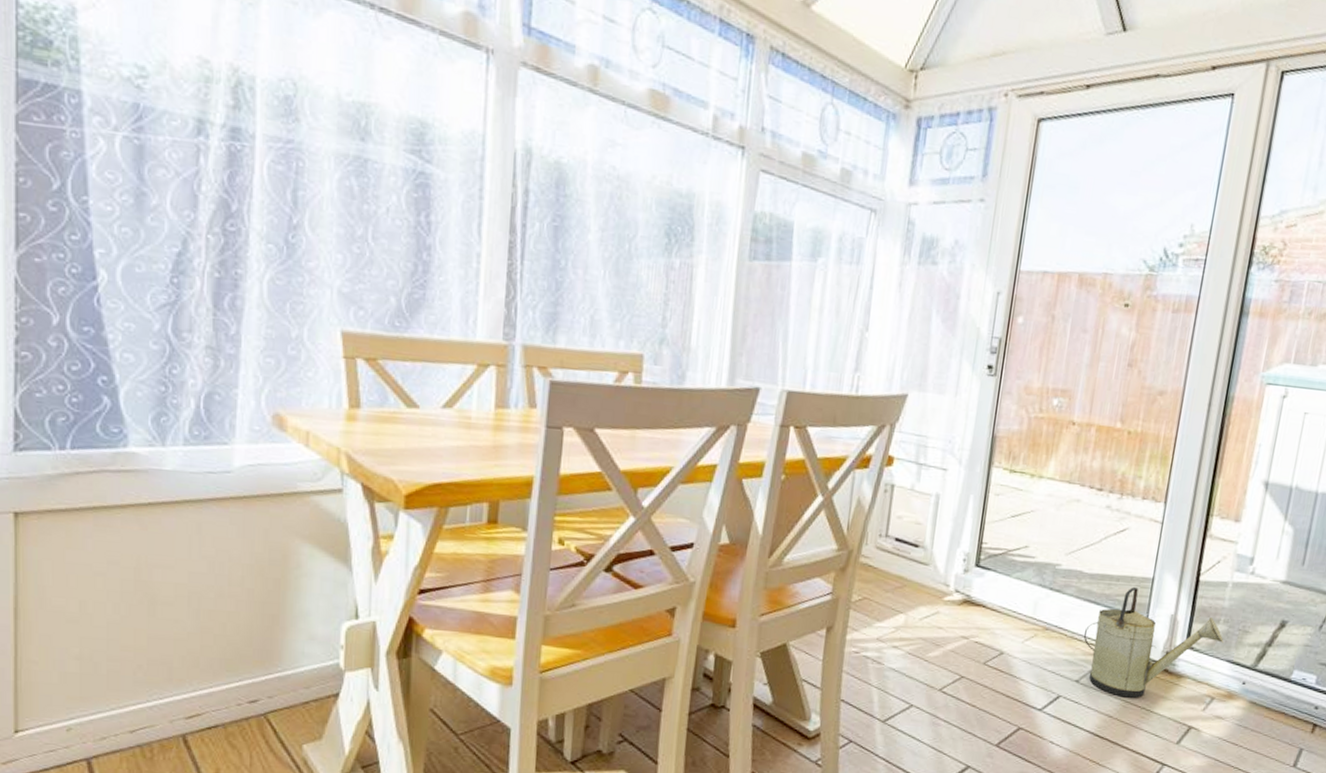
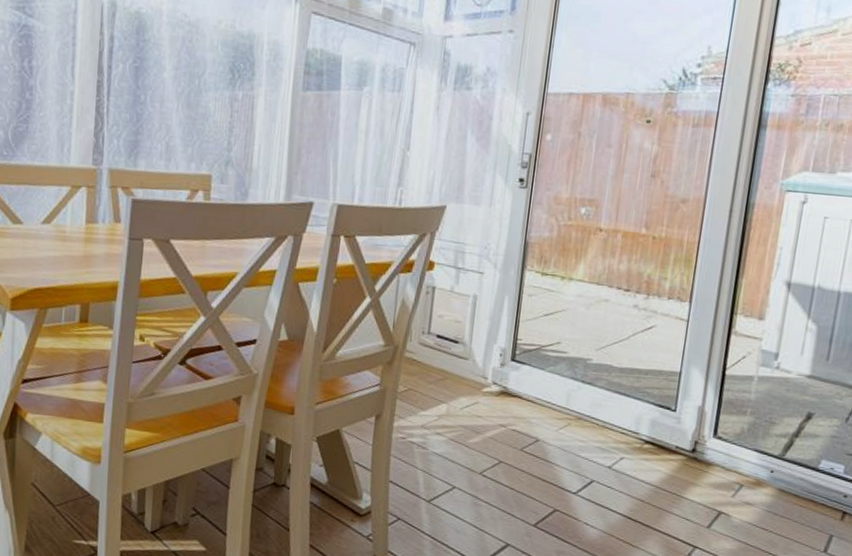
watering can: present [1083,586,1224,698] -> none [614,380,751,484]

